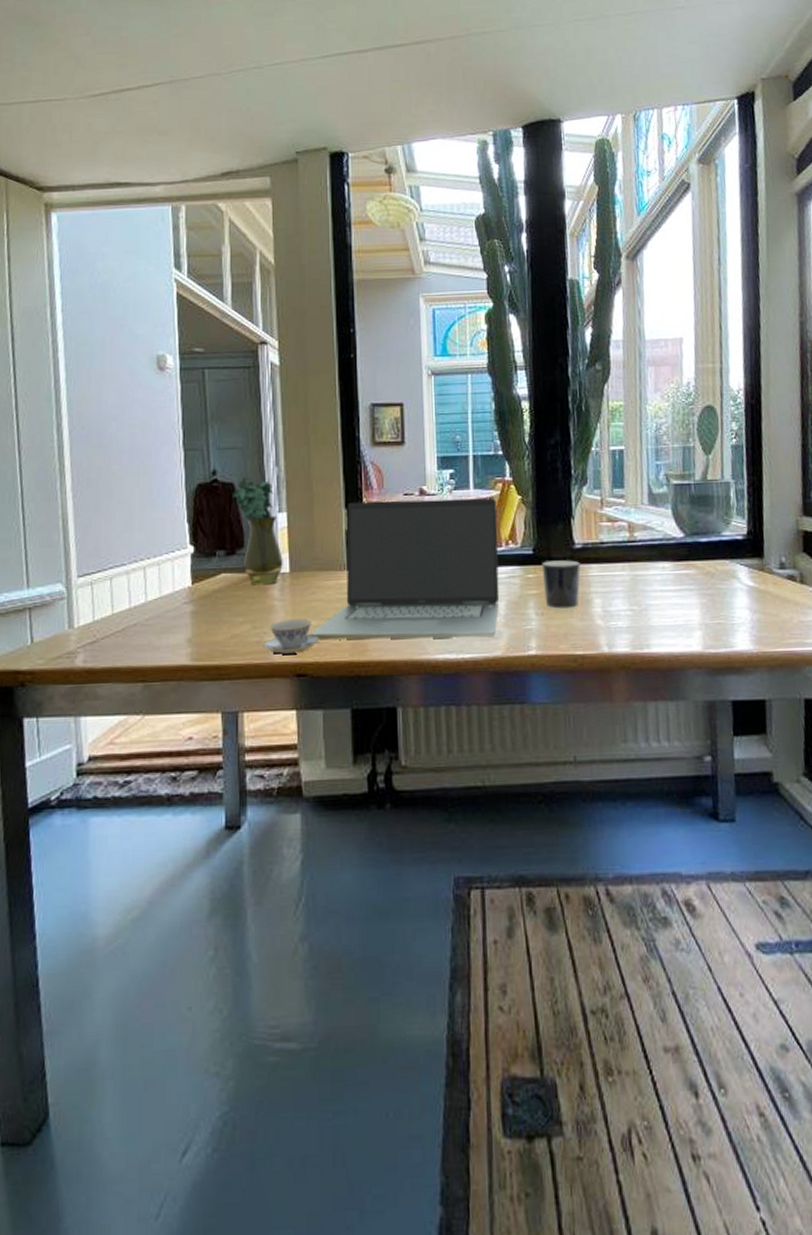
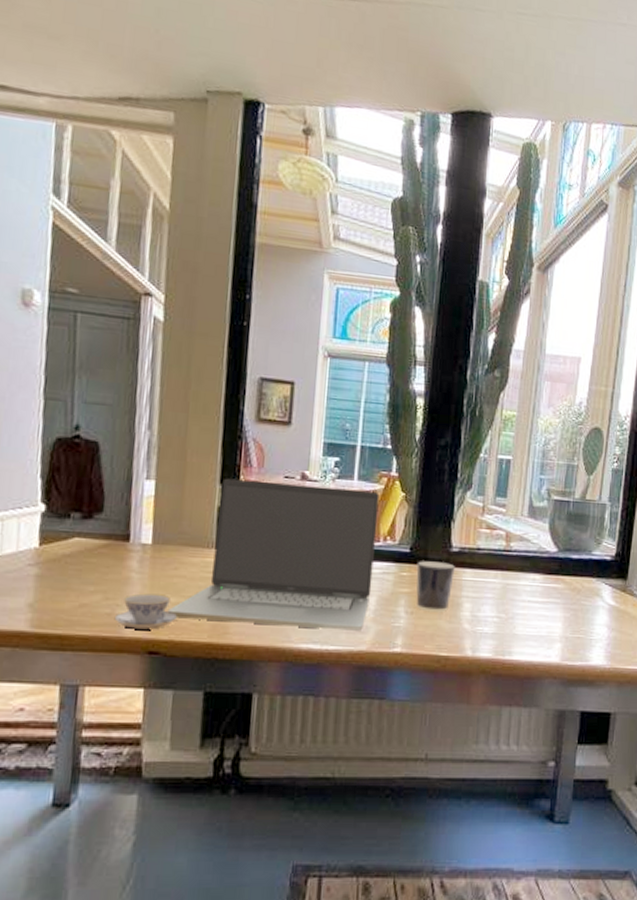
vase: present [232,474,283,586] -> none [95,433,146,555]

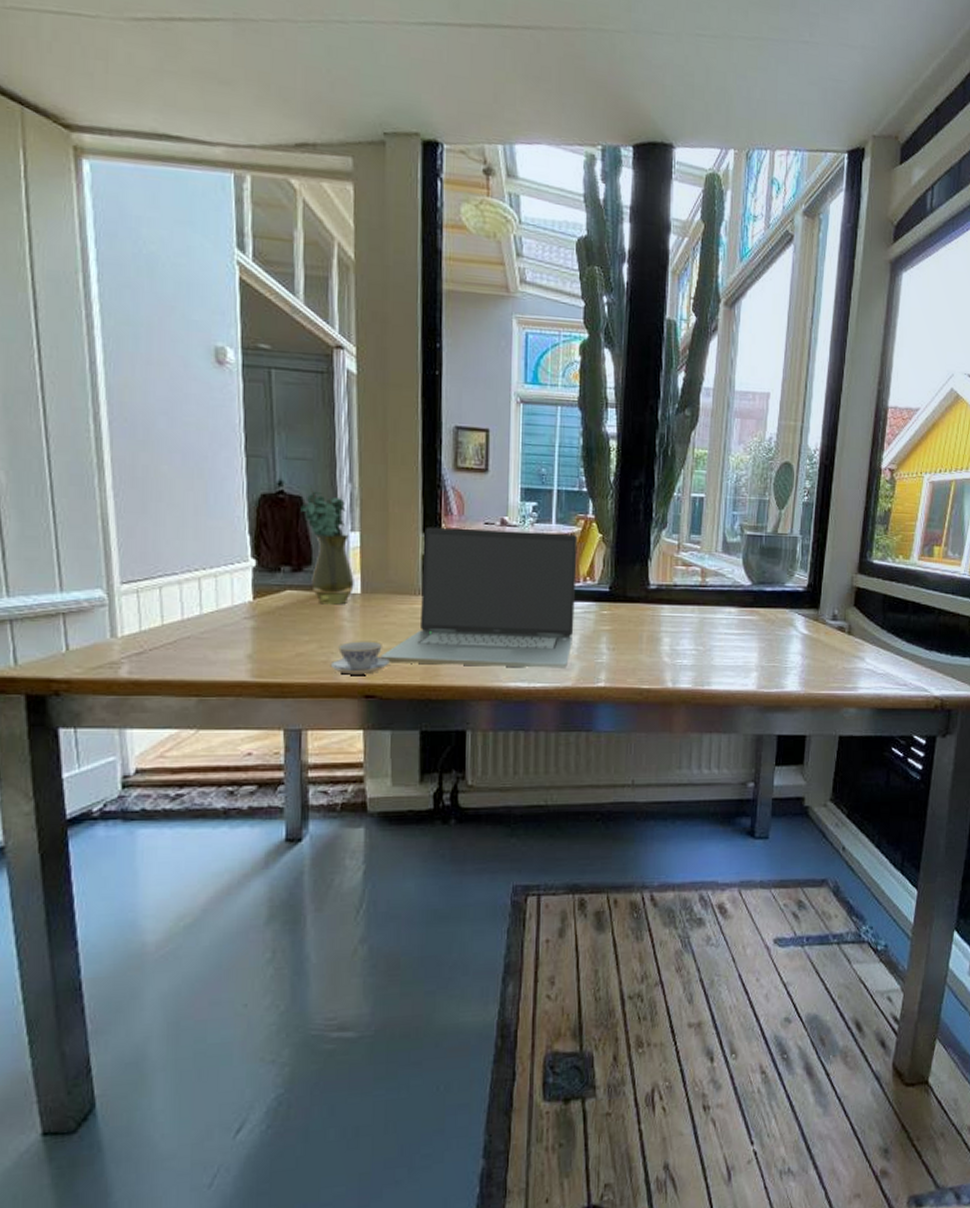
vase: none [95,433,146,555] -> present [300,488,354,605]
mug: present [416,561,455,613] -> none [616,599,653,648]

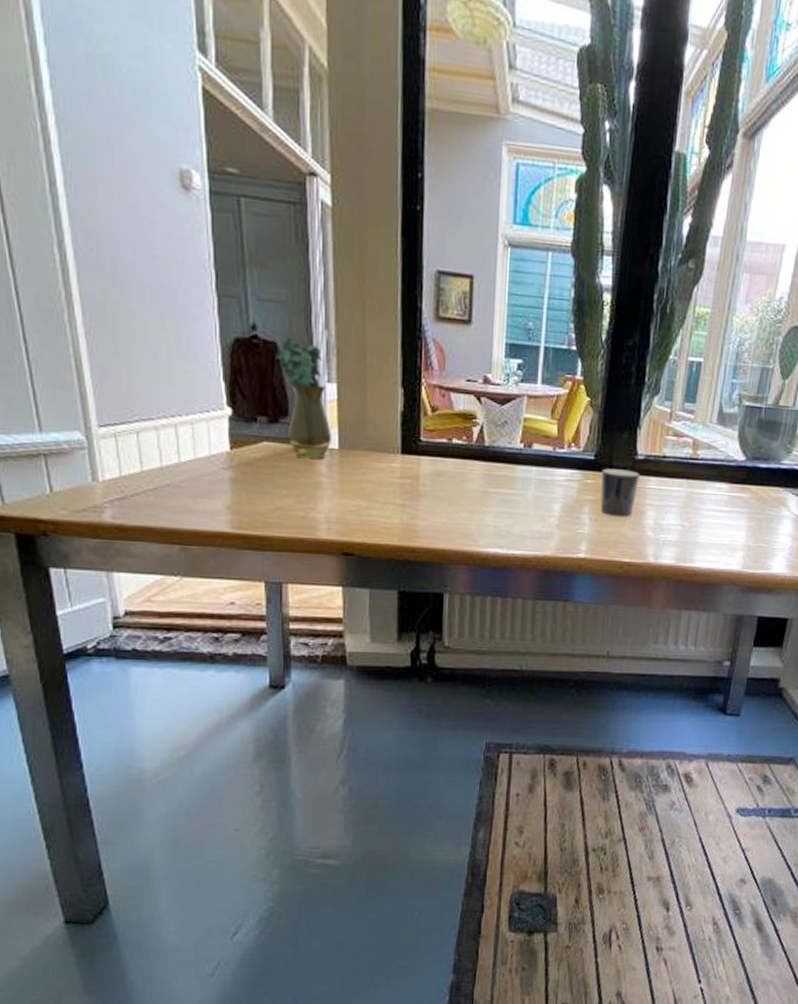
teacup: present [330,641,389,675] -> none [309,497,368,533]
laptop: present [380,527,578,668] -> none [359,381,564,537]
mug: none [616,599,653,648] -> present [600,468,640,520]

